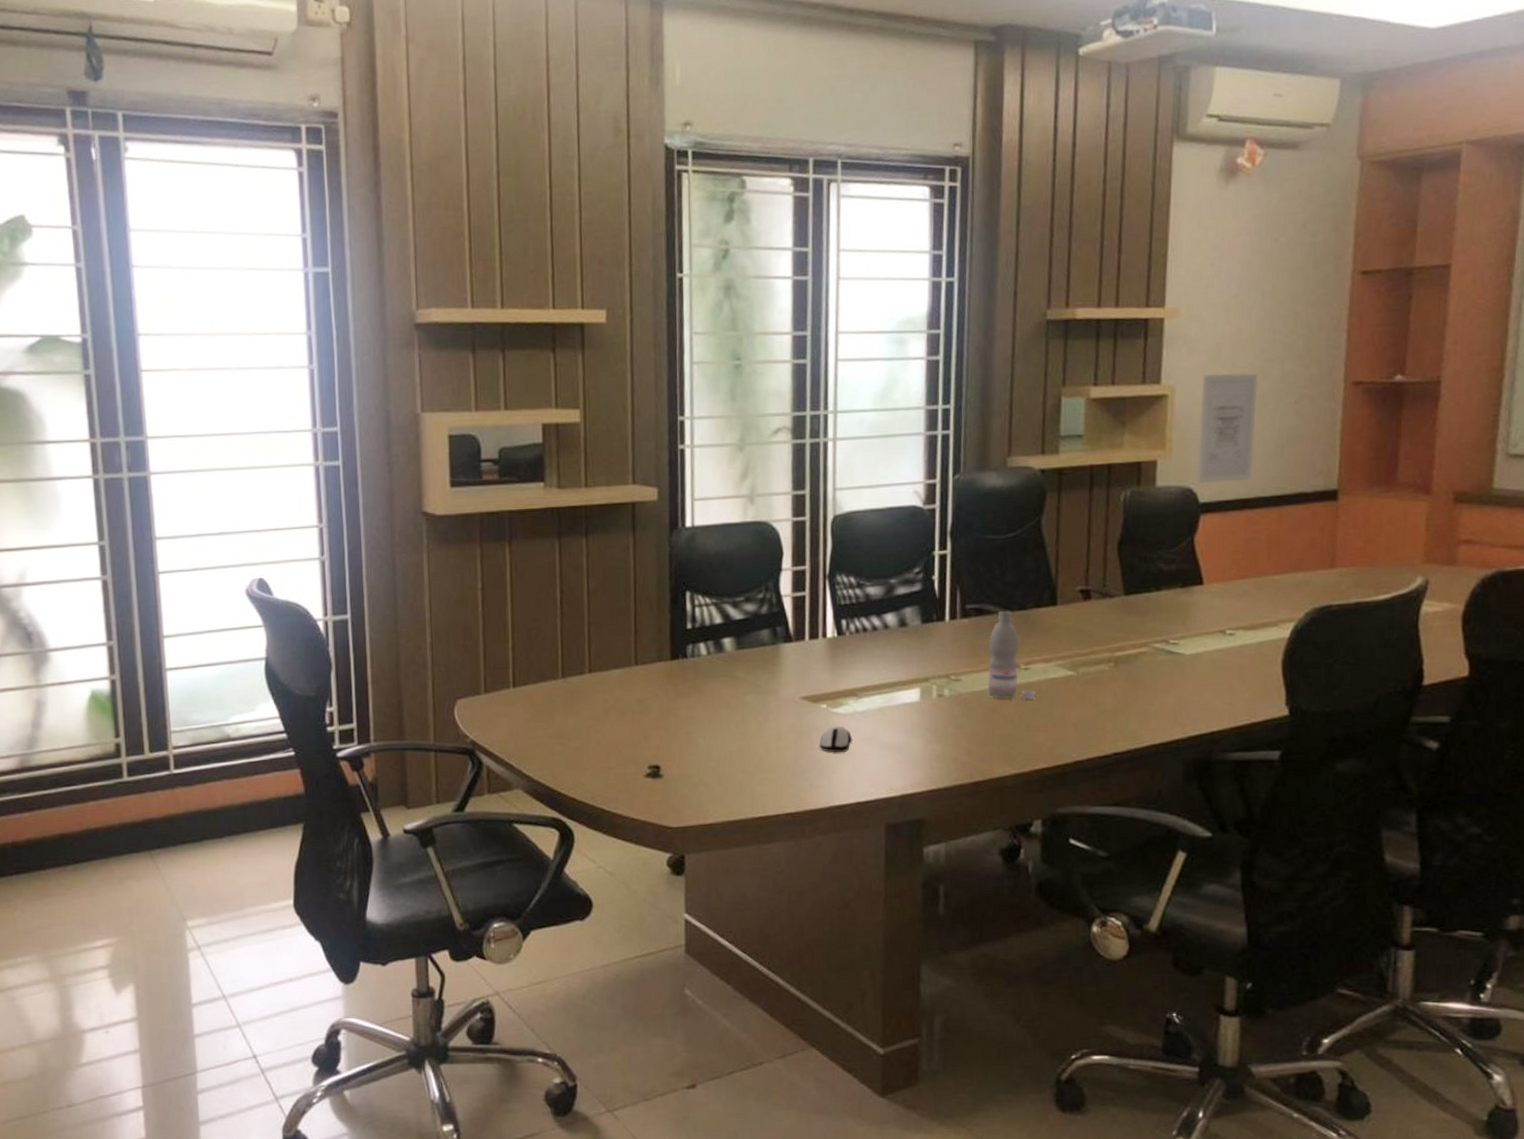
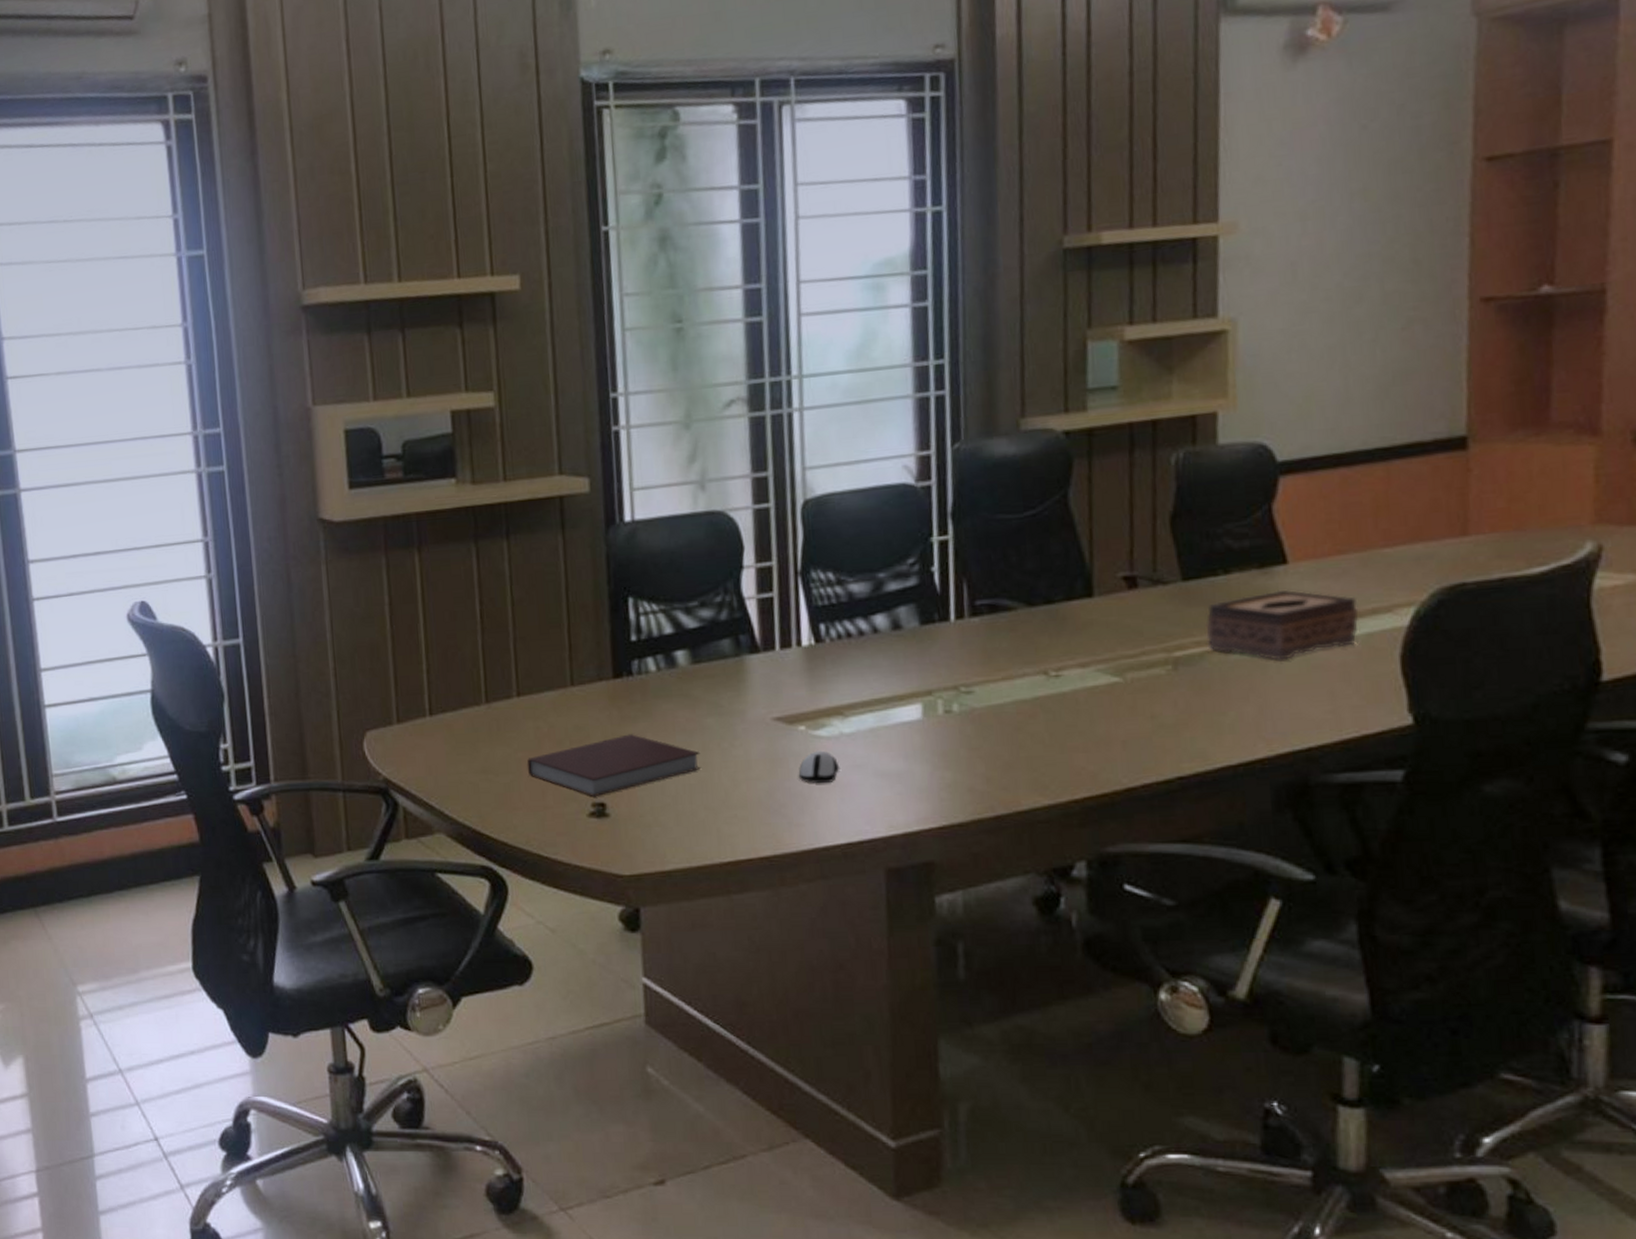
notebook: none [595,707,740,761] -> present [527,734,701,797]
water bottle: present [987,610,1036,700] -> none [1007,605,1072,715]
tissue box: none [1140,605,1253,663] -> present [1205,589,1358,662]
wall art: present [1196,373,1258,483] -> none [1271,296,1350,438]

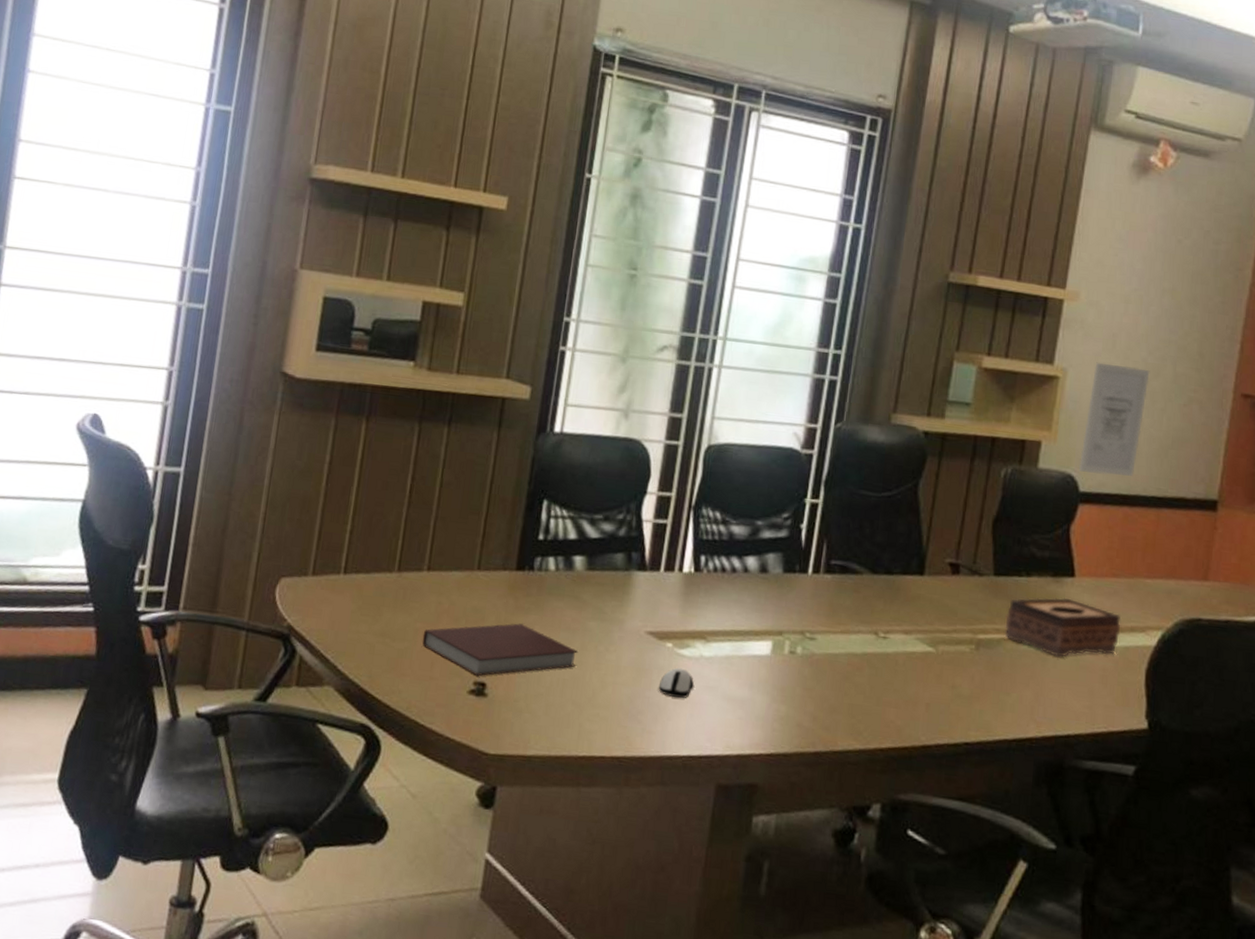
wall art: none [1271,296,1350,438] -> present [1079,362,1150,476]

